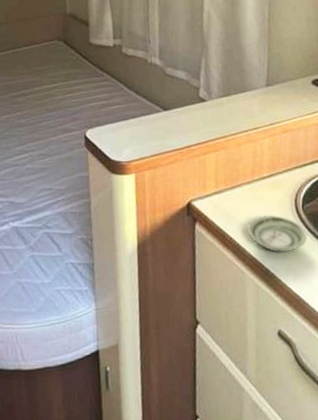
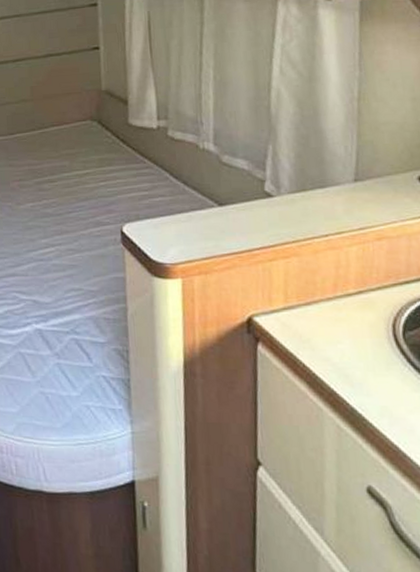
saucer: present [246,215,307,252] -> none [325,341,410,389]

